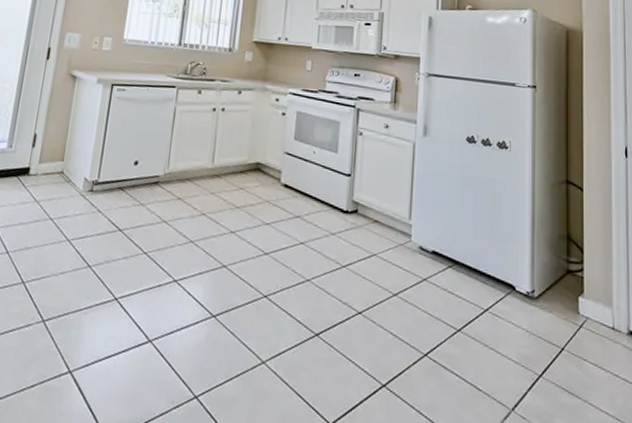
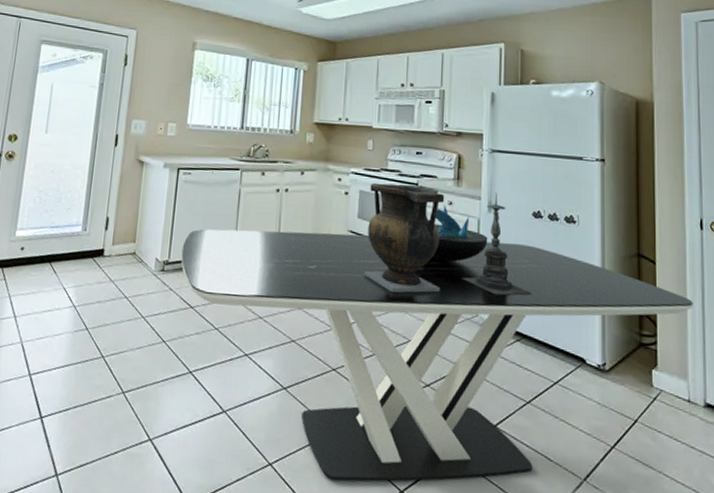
dining table: none [111,148,618,414] -> present [181,229,693,482]
vase: none [299,104,382,218] -> present [364,182,445,293]
decorative bowl: none [366,127,423,186] -> present [431,204,488,262]
candle holder: none [396,116,465,221] -> present [461,192,532,296]

